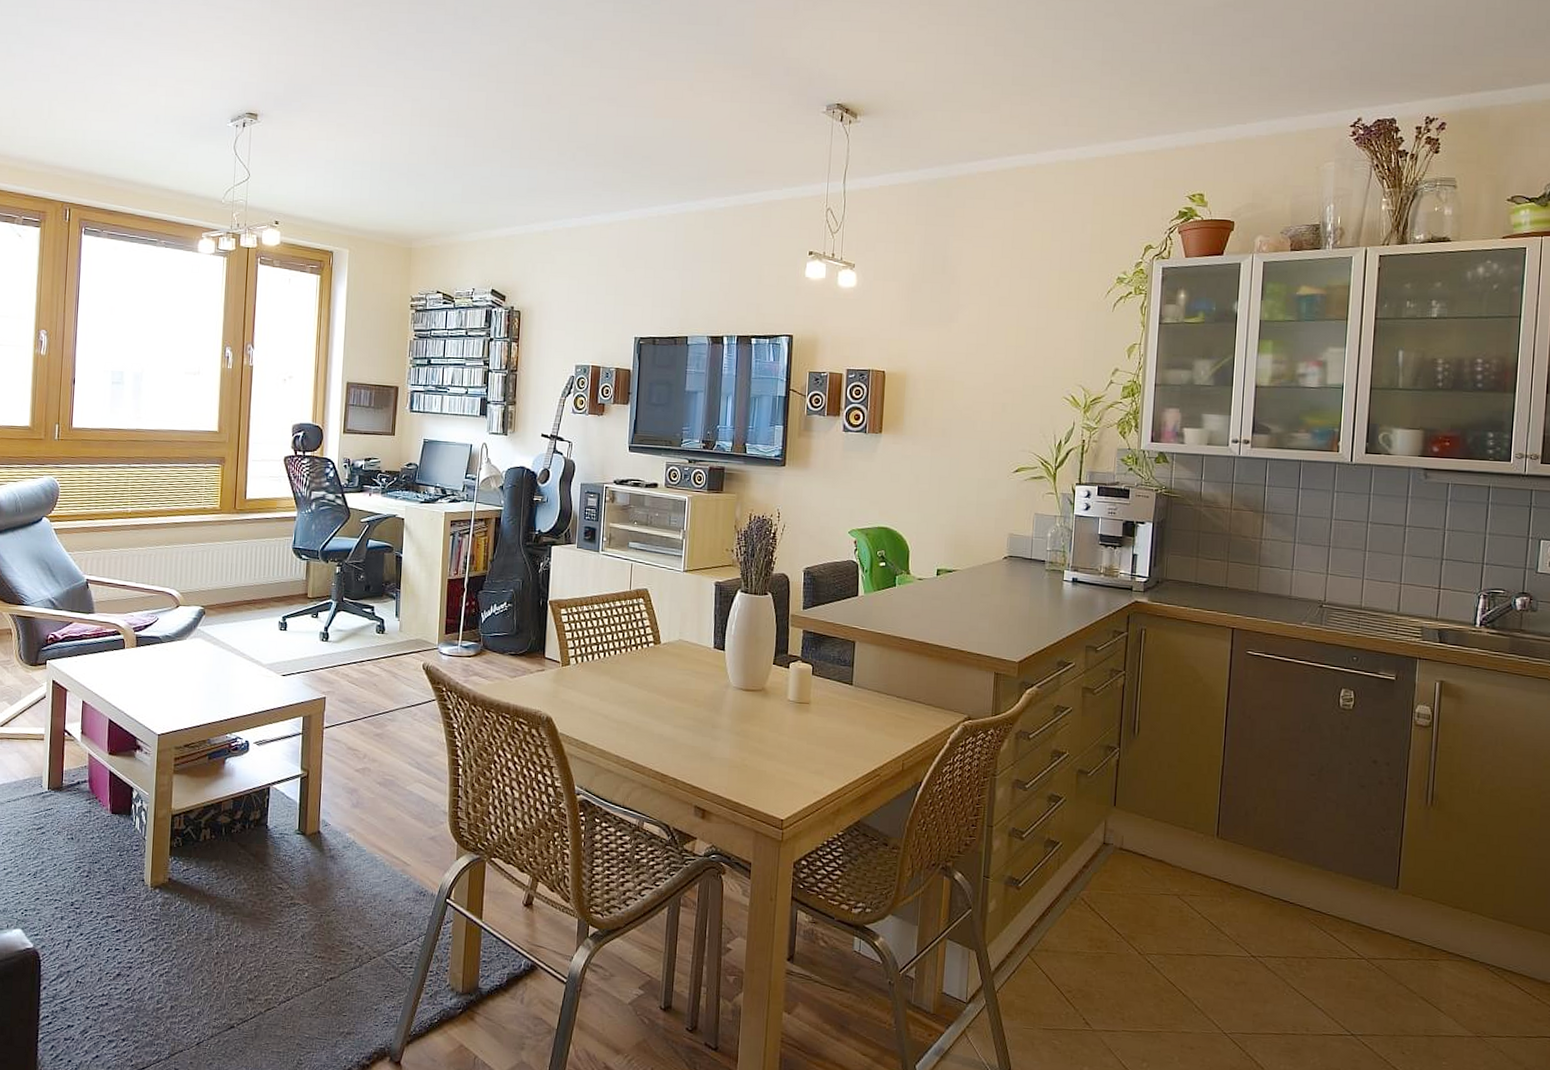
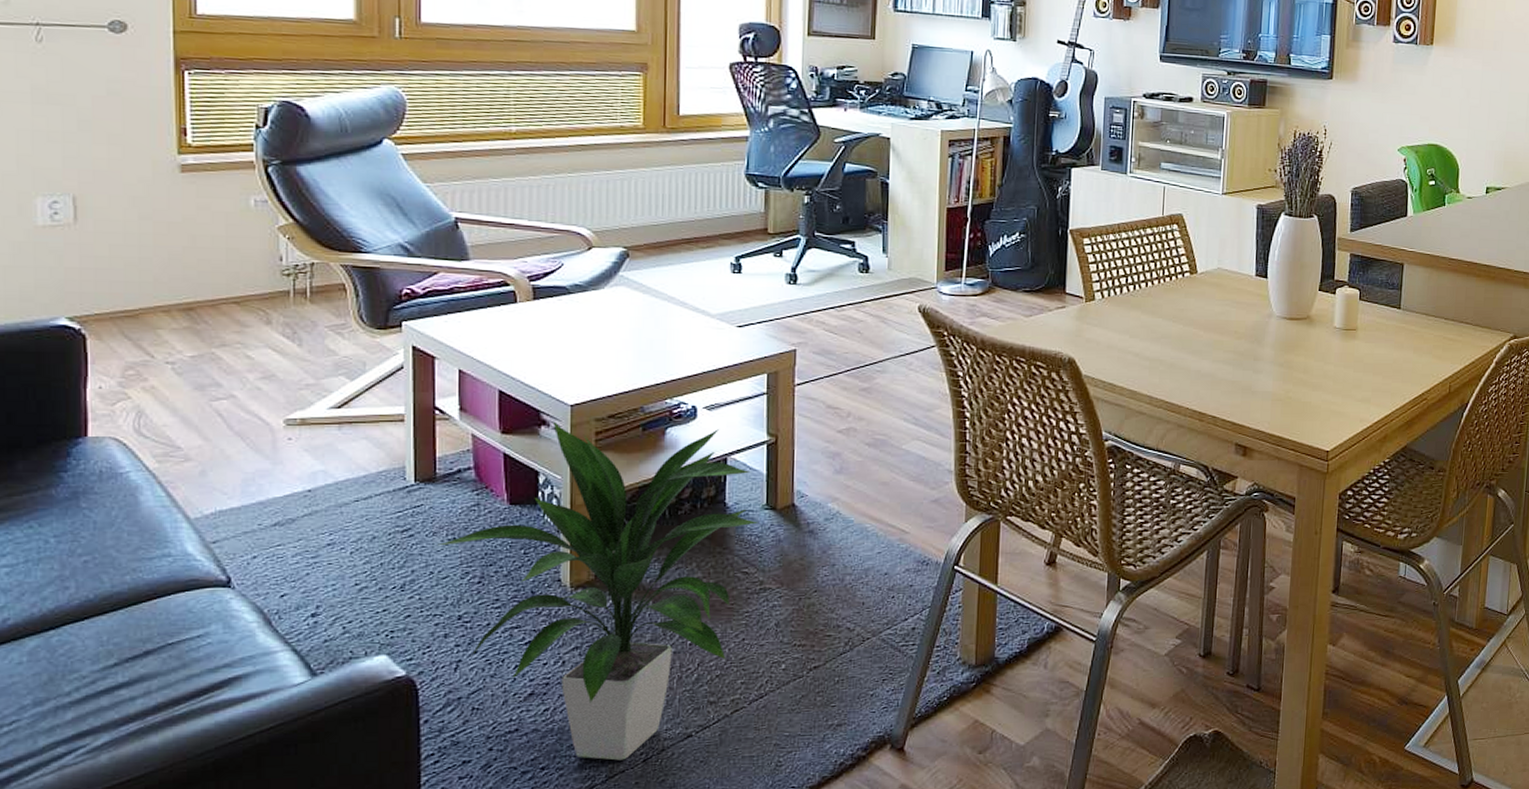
indoor plant: none [60,747,292,1041] -> present [437,421,758,761]

